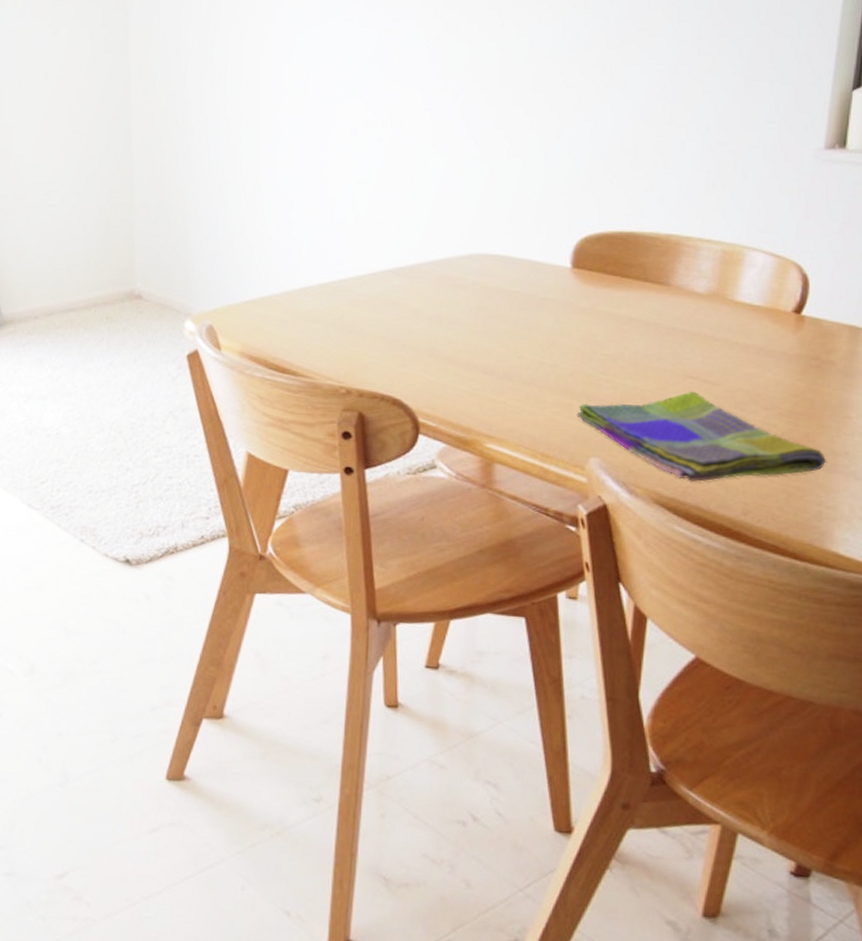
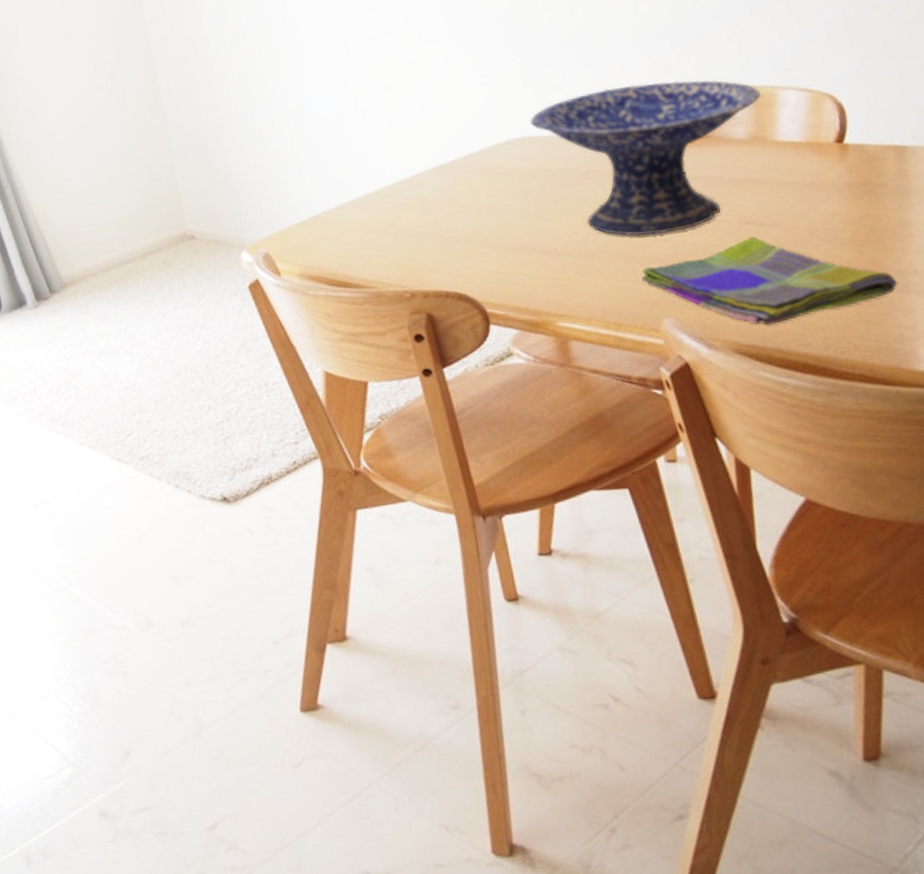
decorative bowl: none [495,219,729,374] -> present [529,79,761,237]

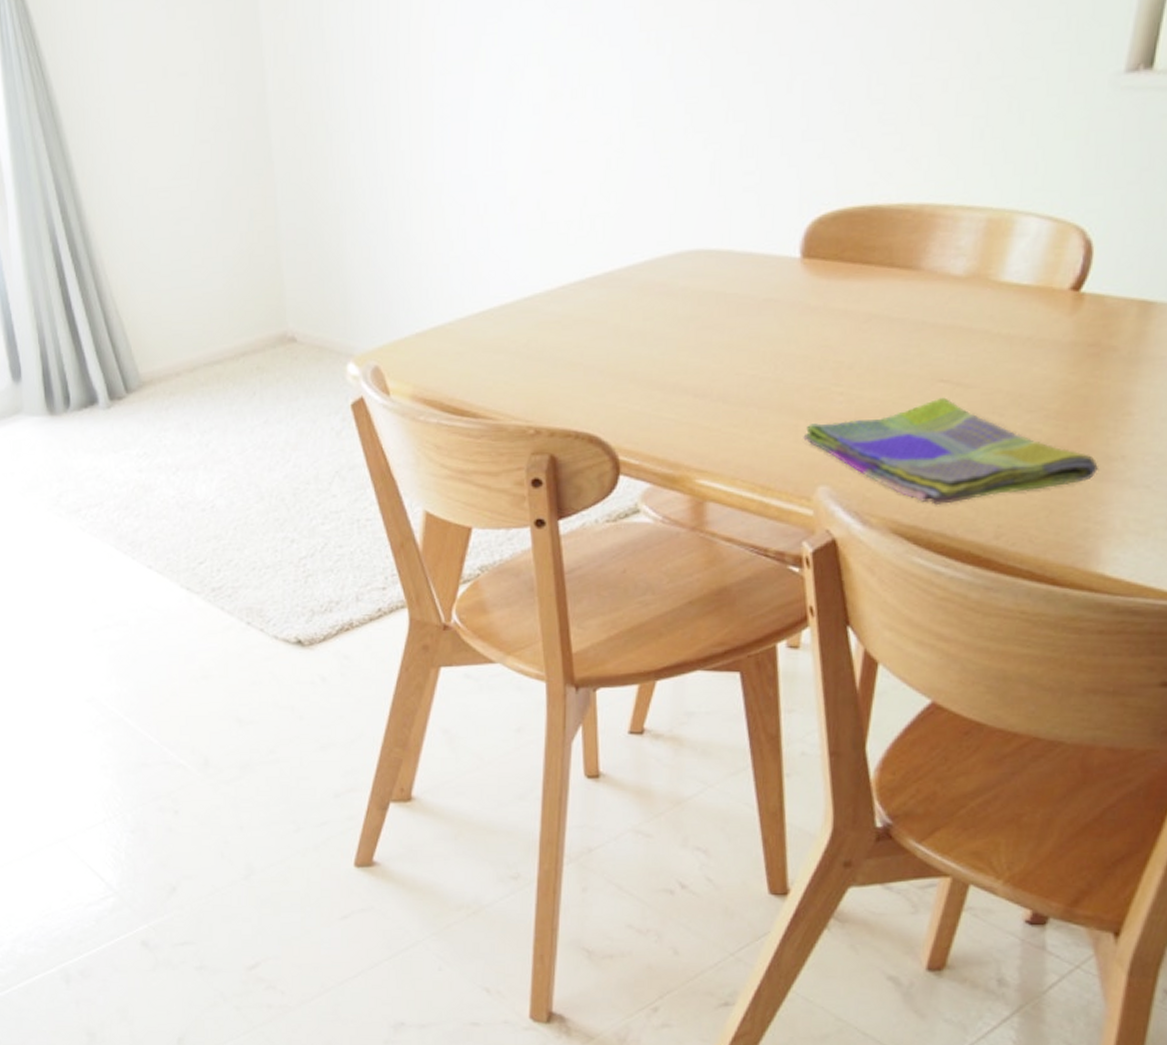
decorative bowl: present [529,79,761,237] -> none [709,193,996,386]

